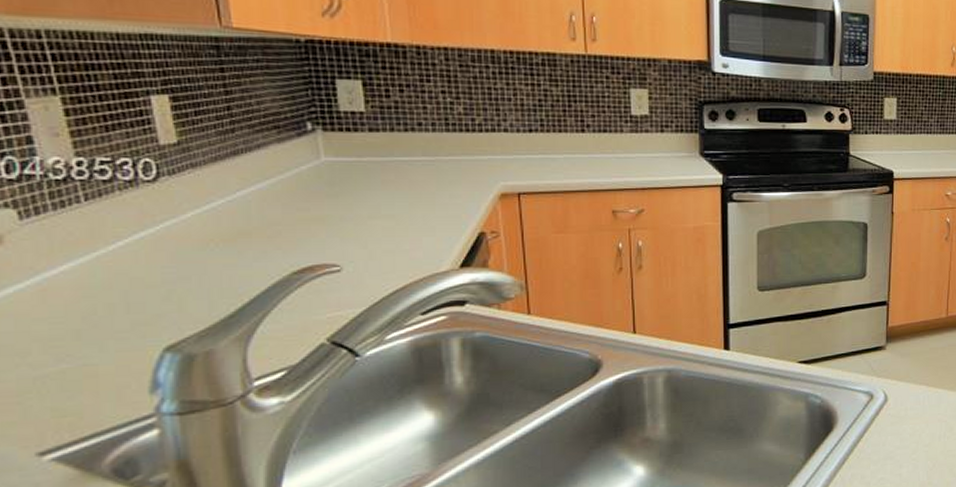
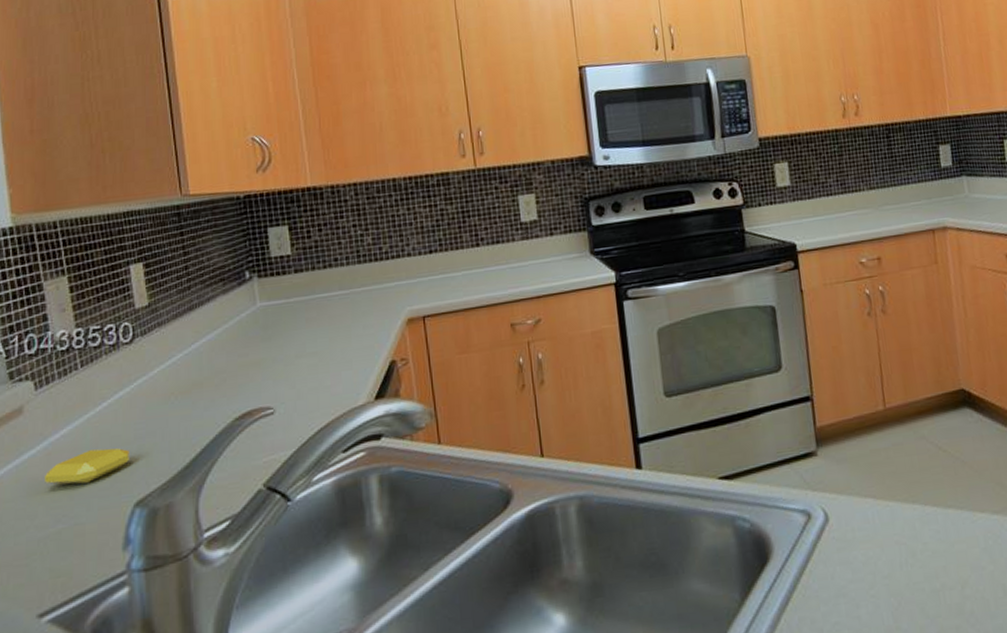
soap bar: none [39,290,157,324] -> present [45,448,131,485]

